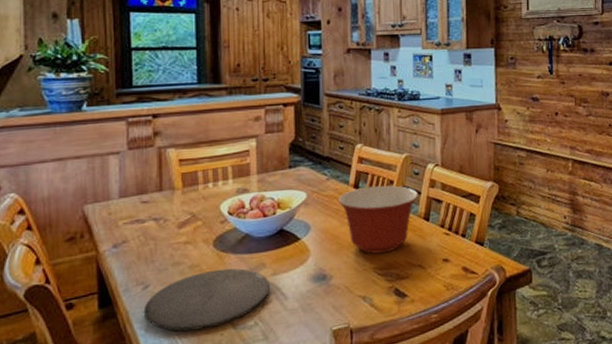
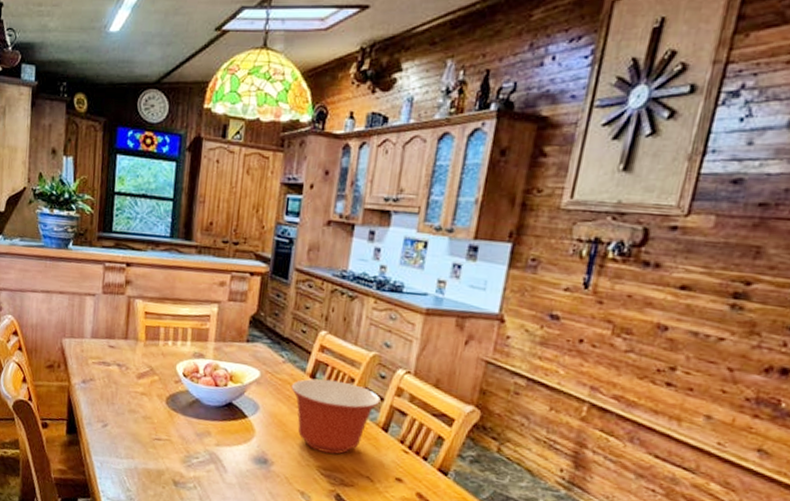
plate: present [143,268,270,332] -> none [101,424,212,479]

